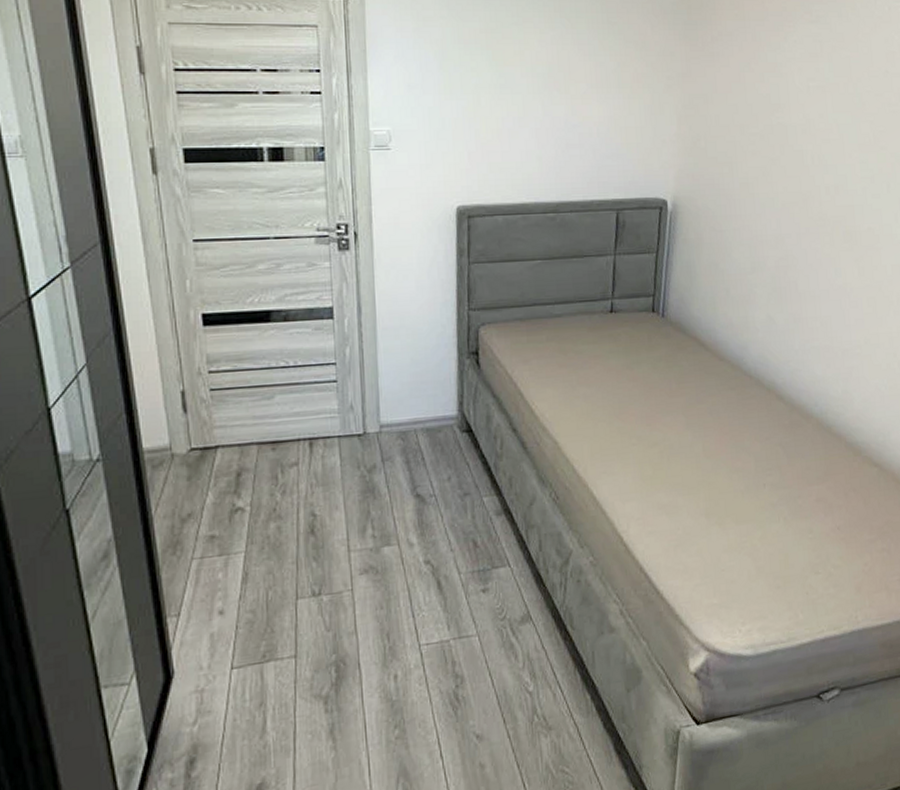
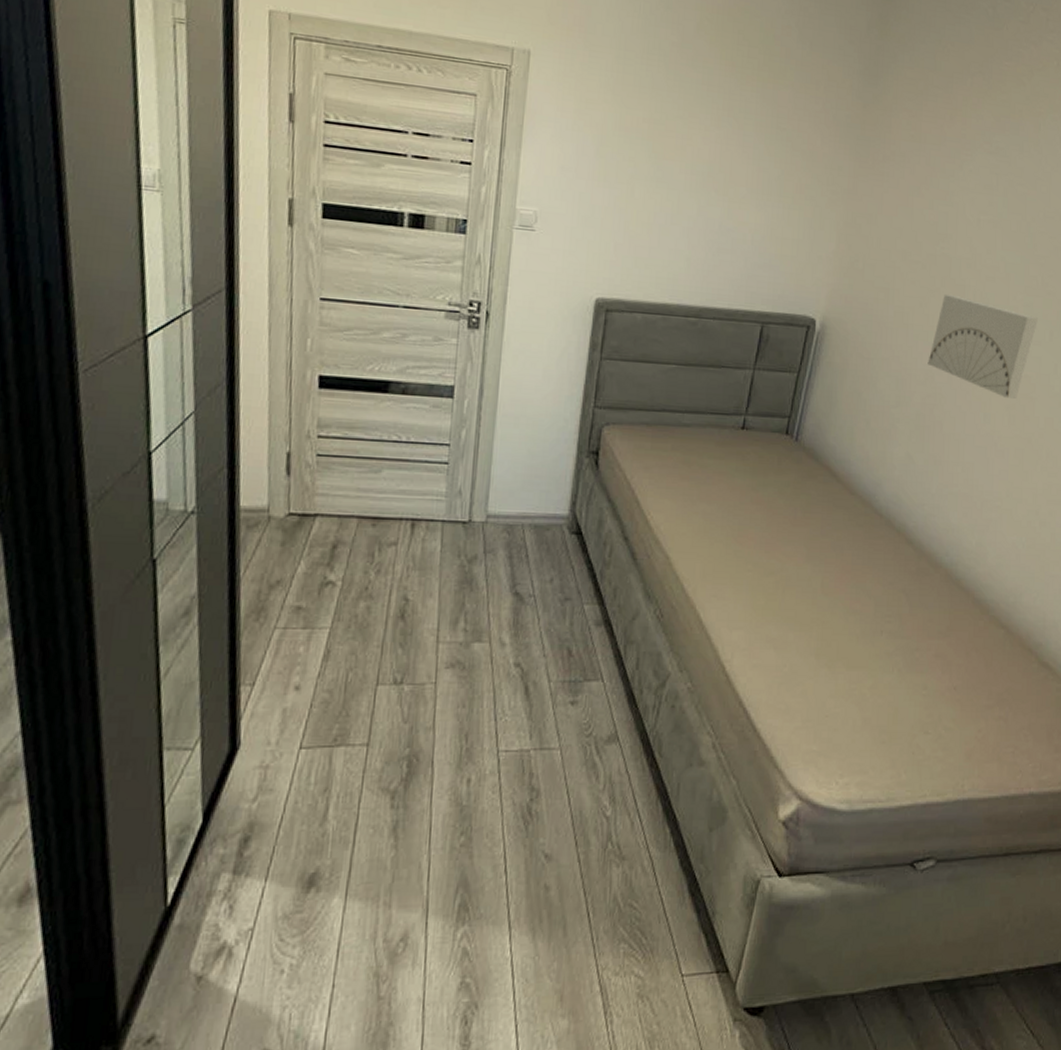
wall art: none [776,160,874,251] -> present [927,293,1038,399]

